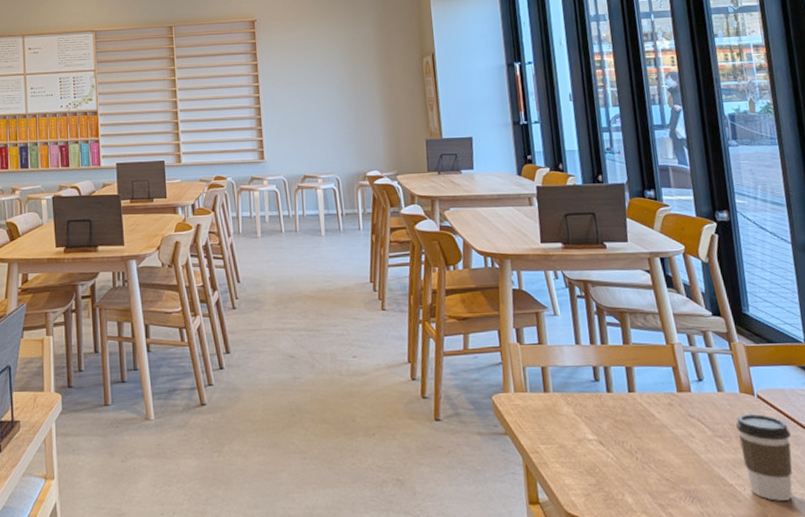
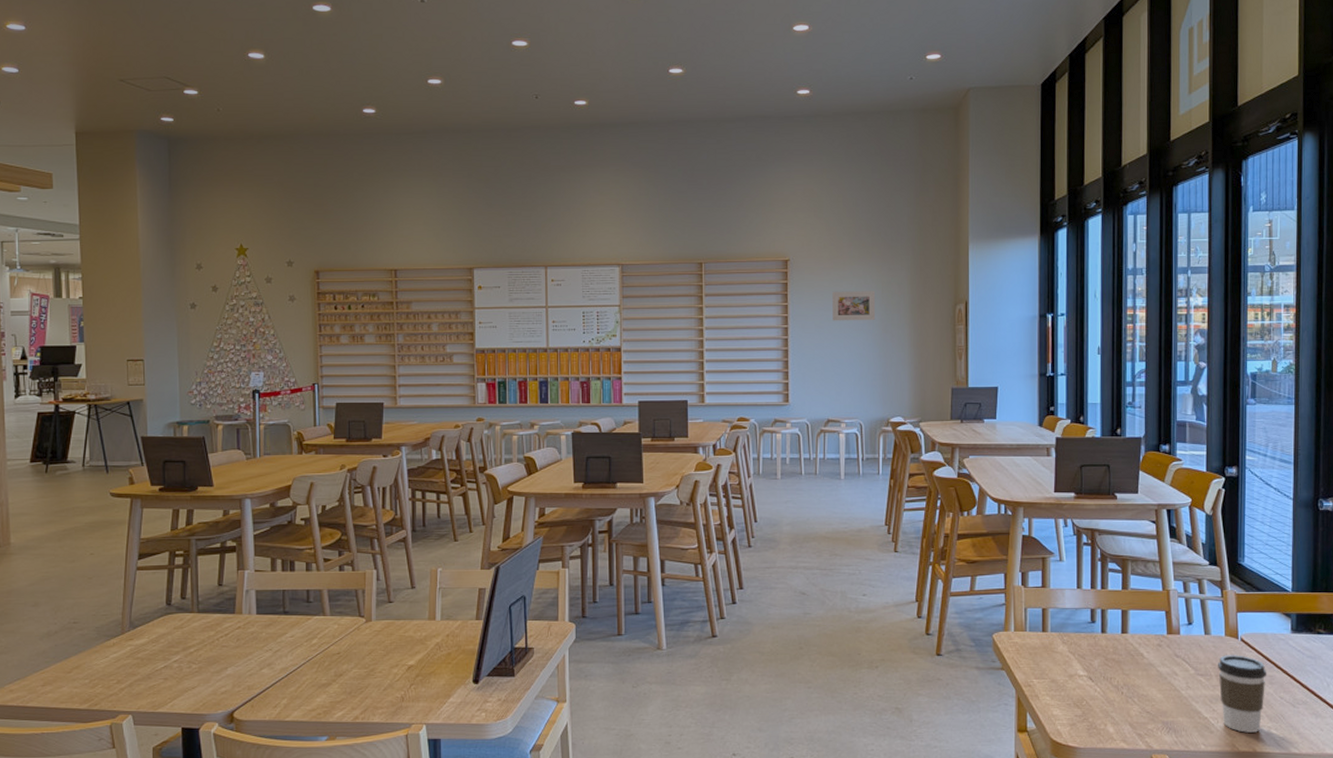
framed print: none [300,47,345,78] -> present [832,291,876,321]

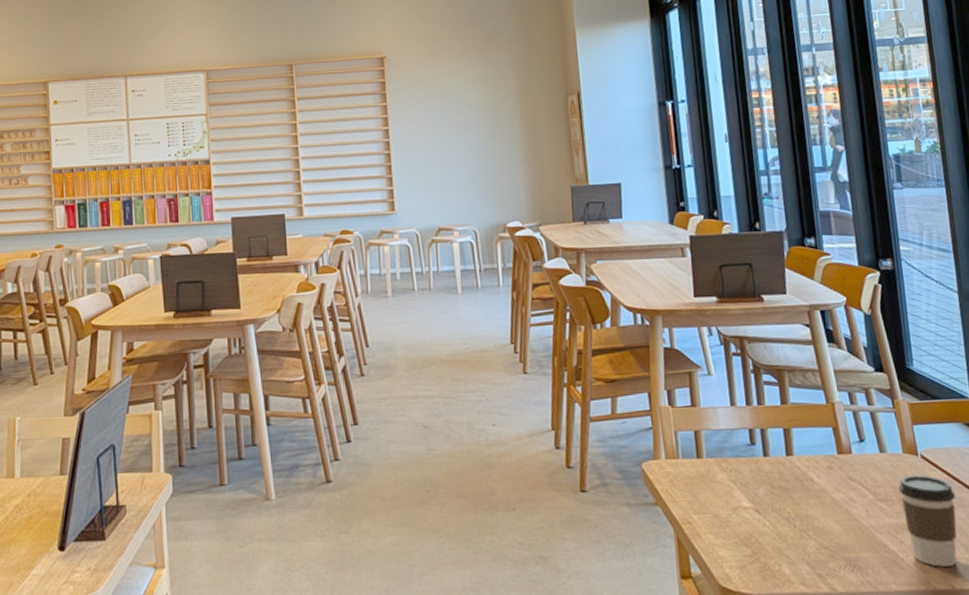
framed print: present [832,291,876,321] -> none [434,85,483,120]

